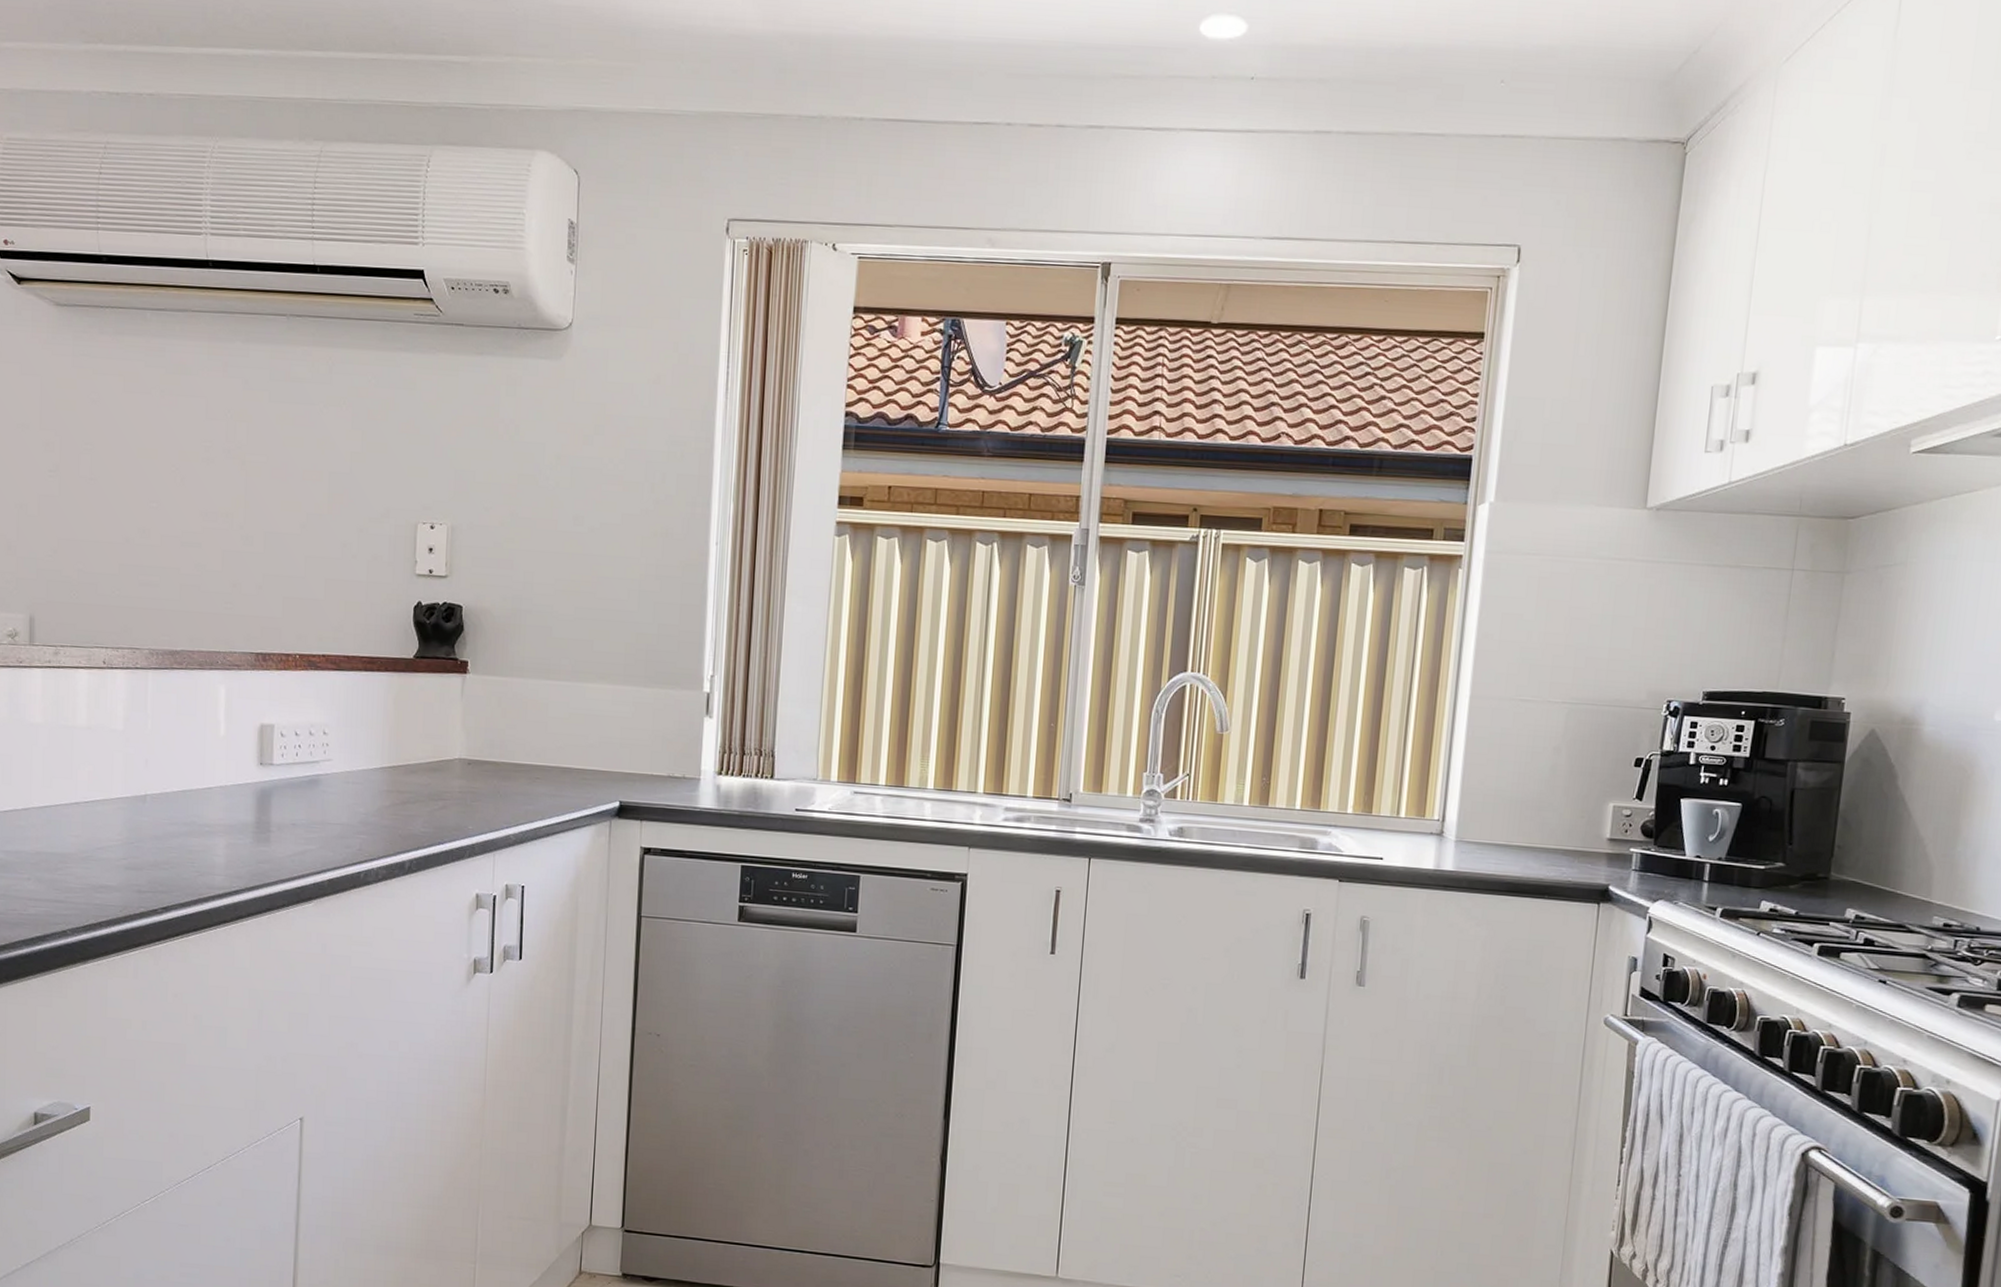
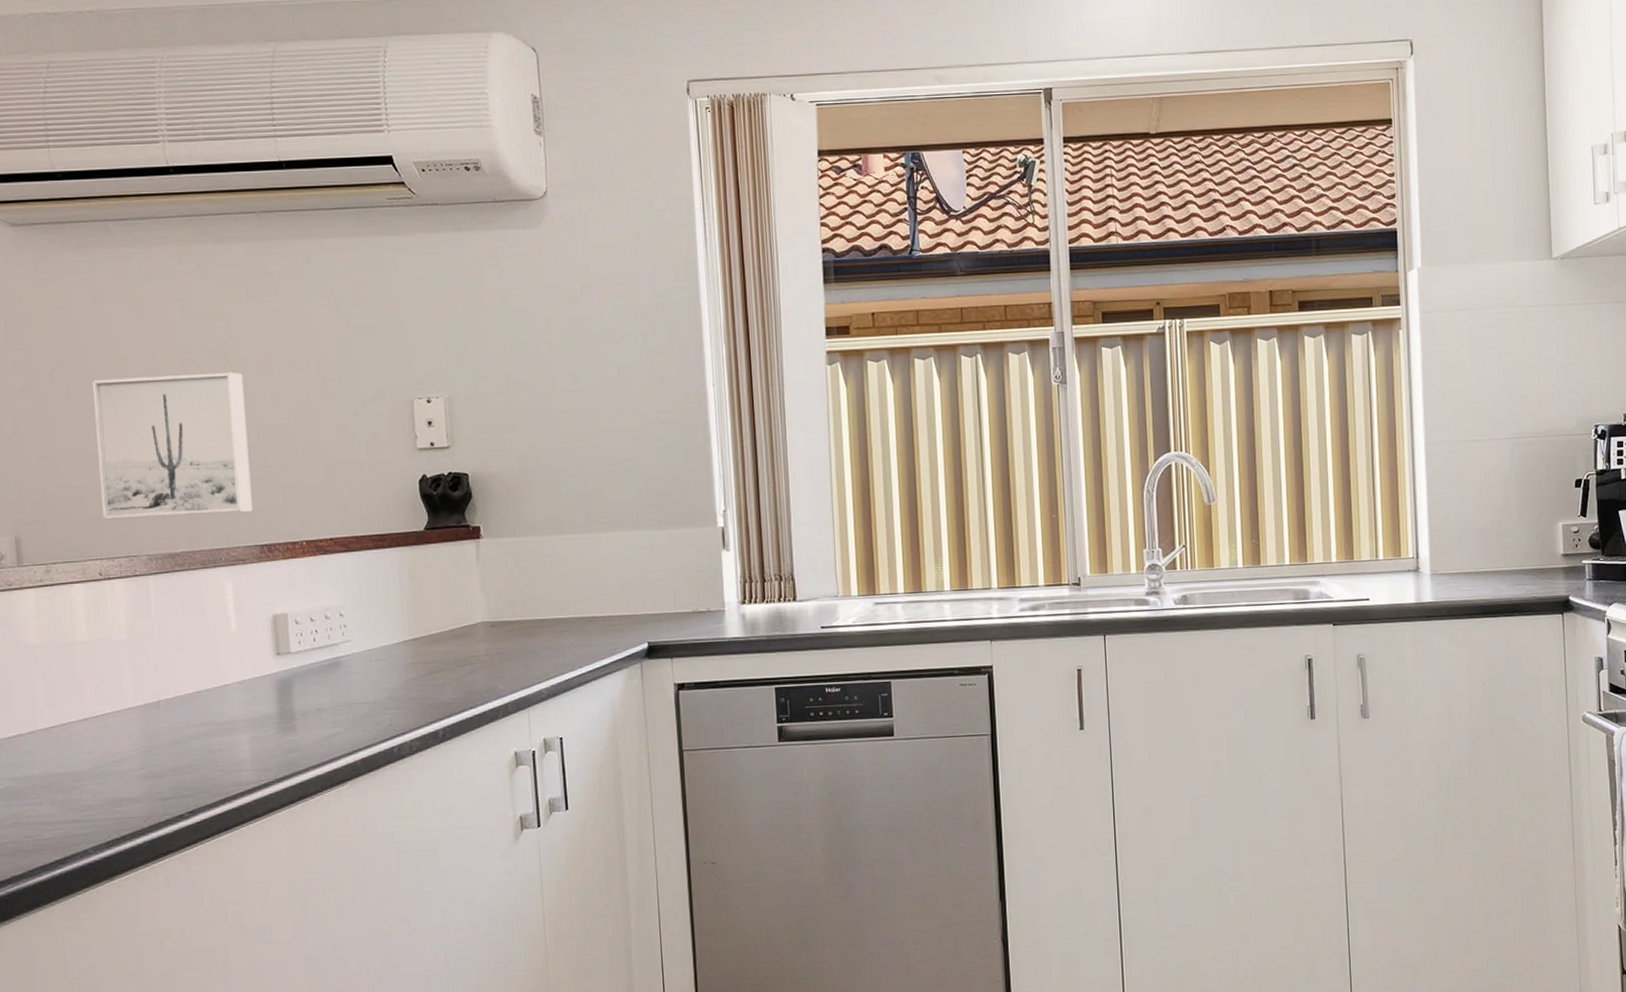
wall art: none [112,468,257,618] -> present [93,372,253,520]

